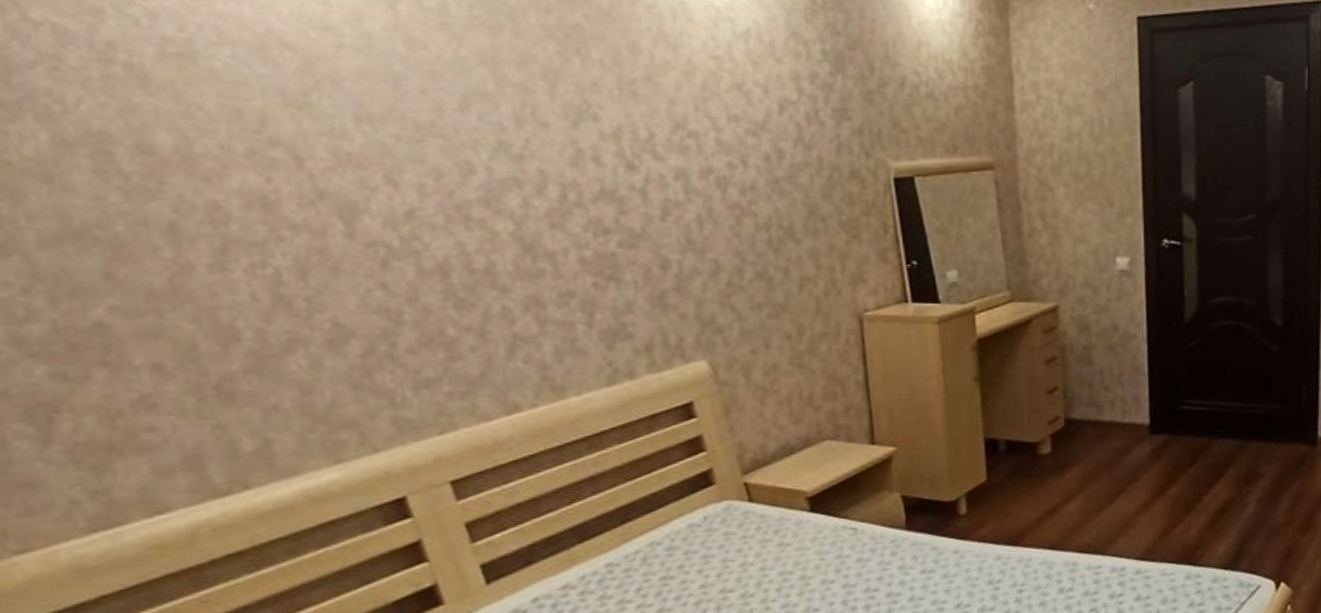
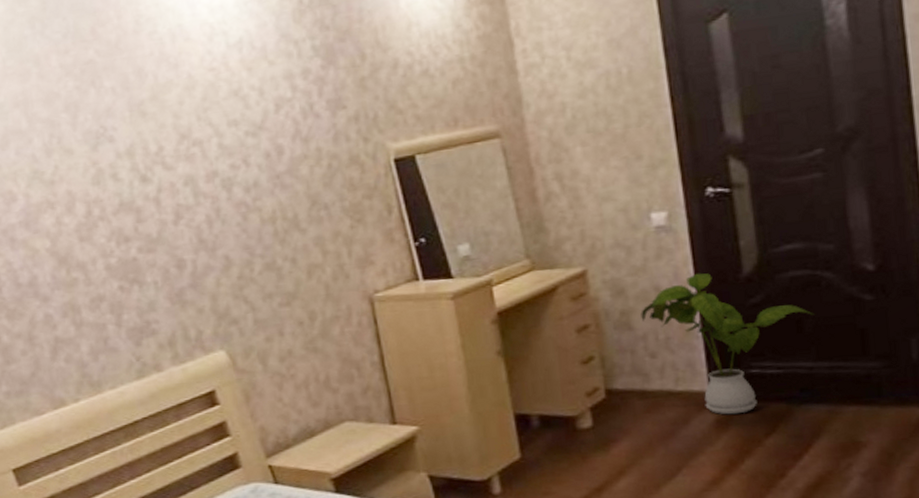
house plant: none [1100,316,1235,446] -> present [641,273,815,415]

